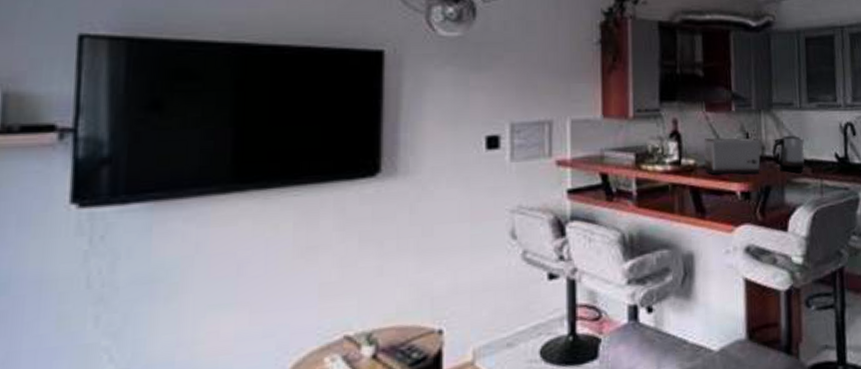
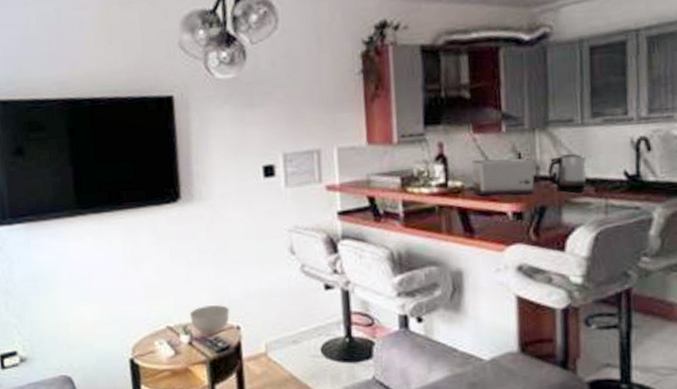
bowl: none [376,304,432,344] -> present [189,305,231,335]

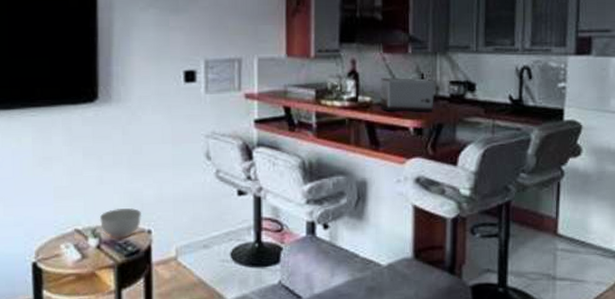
kettle: present [548,154,587,193] -> none [446,78,479,113]

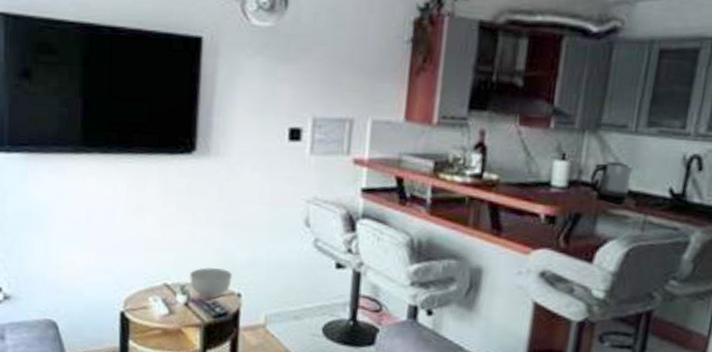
toaster: present [379,77,434,113] -> none [507,153,577,200]
kettle: none [446,78,479,113] -> present [590,162,633,205]

